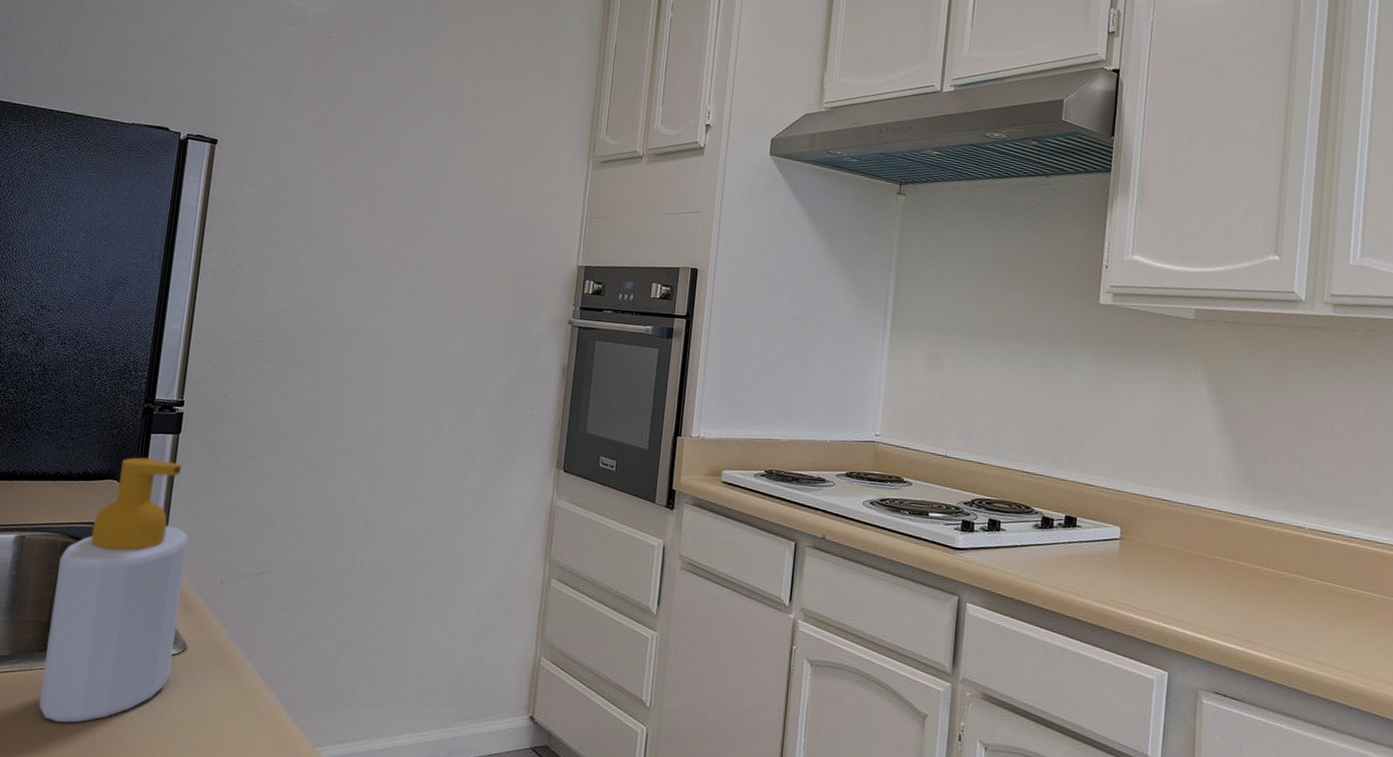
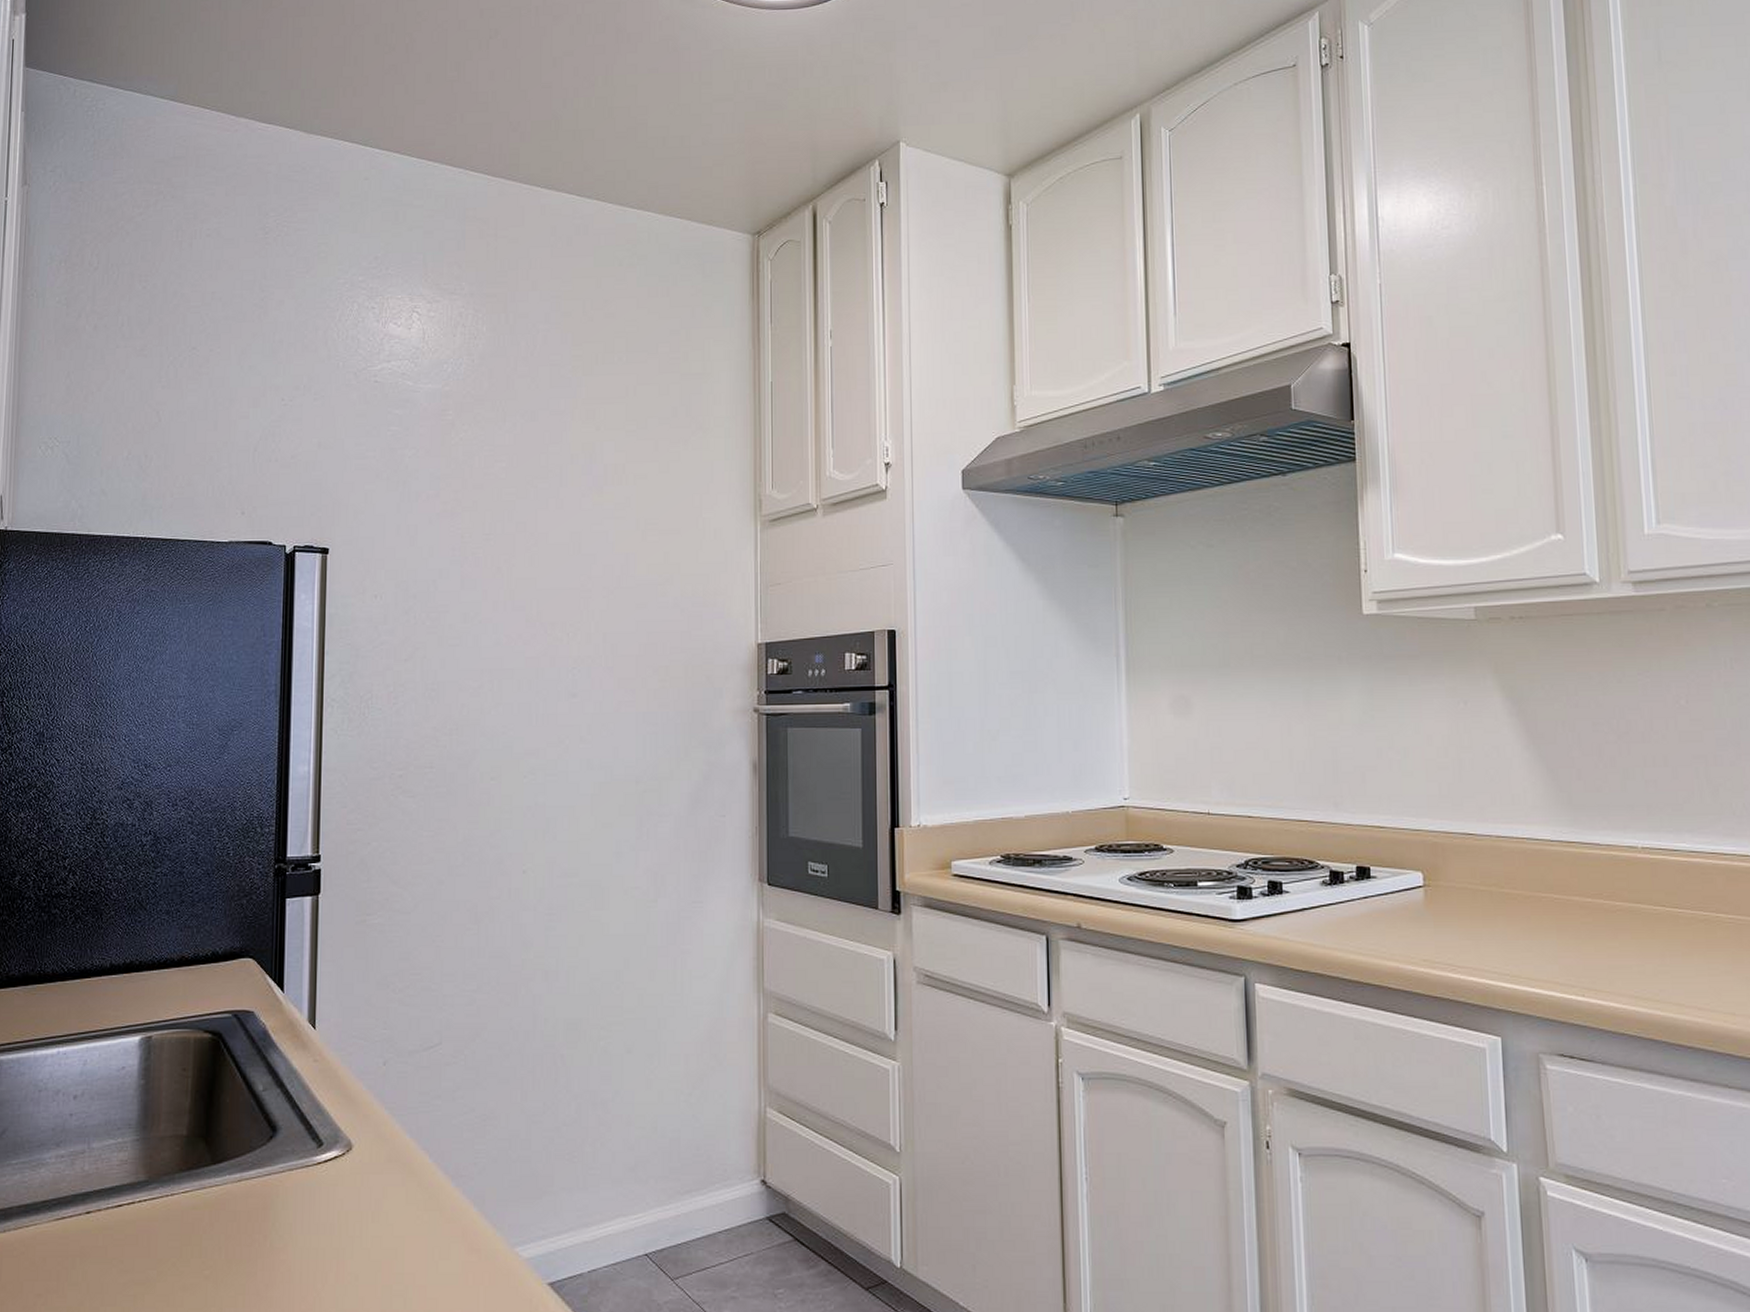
soap bottle: present [39,457,189,723] -> none [186,926,342,1254]

